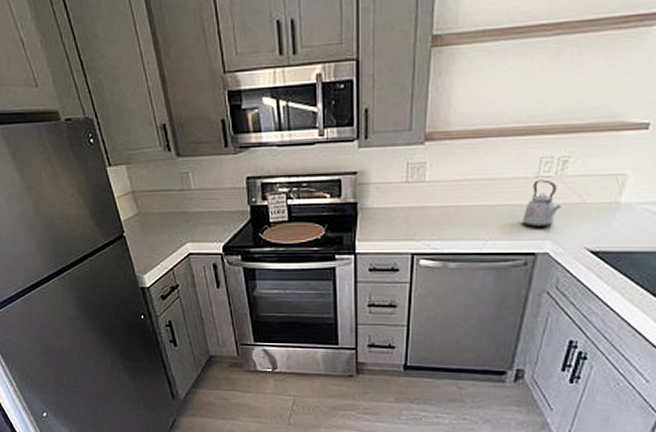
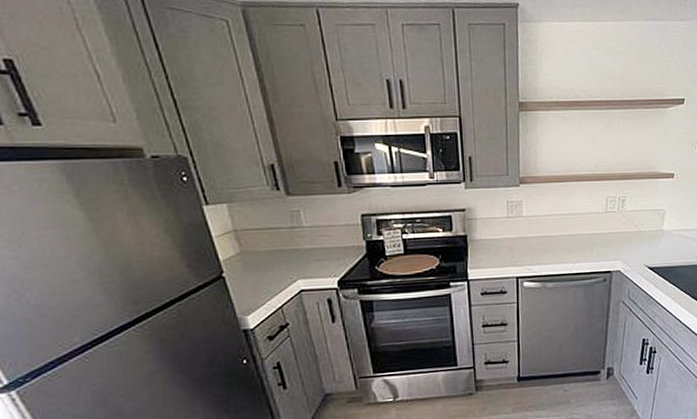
kettle: present [522,179,561,227] -> none [599,214,625,251]

